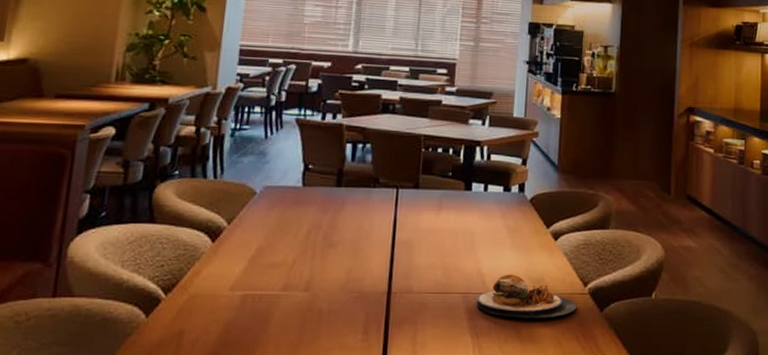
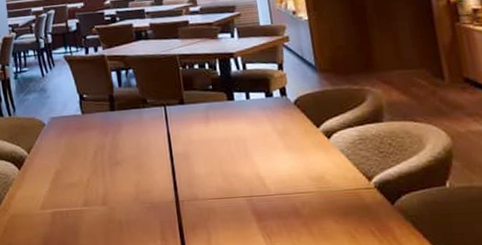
plate: present [476,274,577,318] -> none [261,175,366,217]

